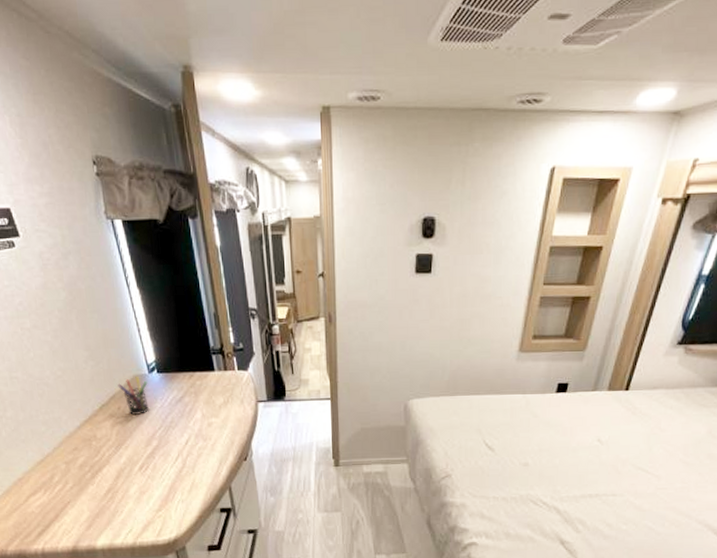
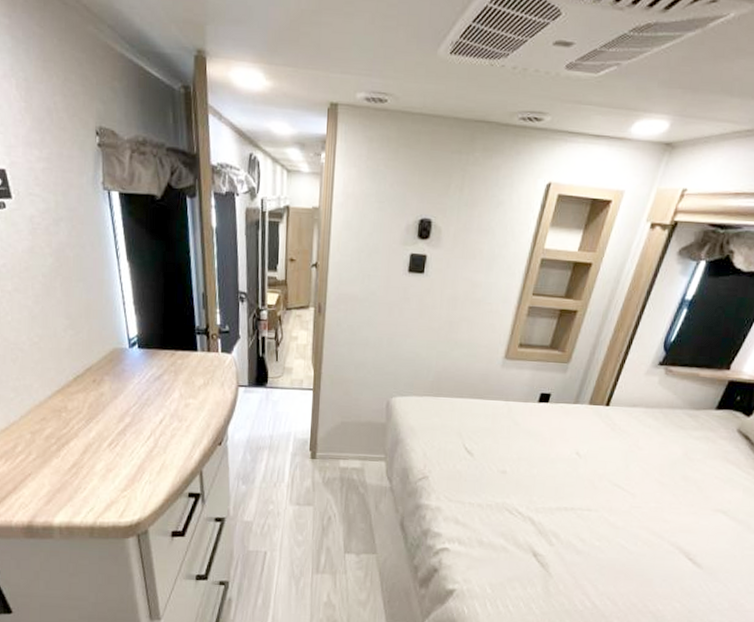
pen holder: present [118,377,149,416] -> none [96,350,127,390]

